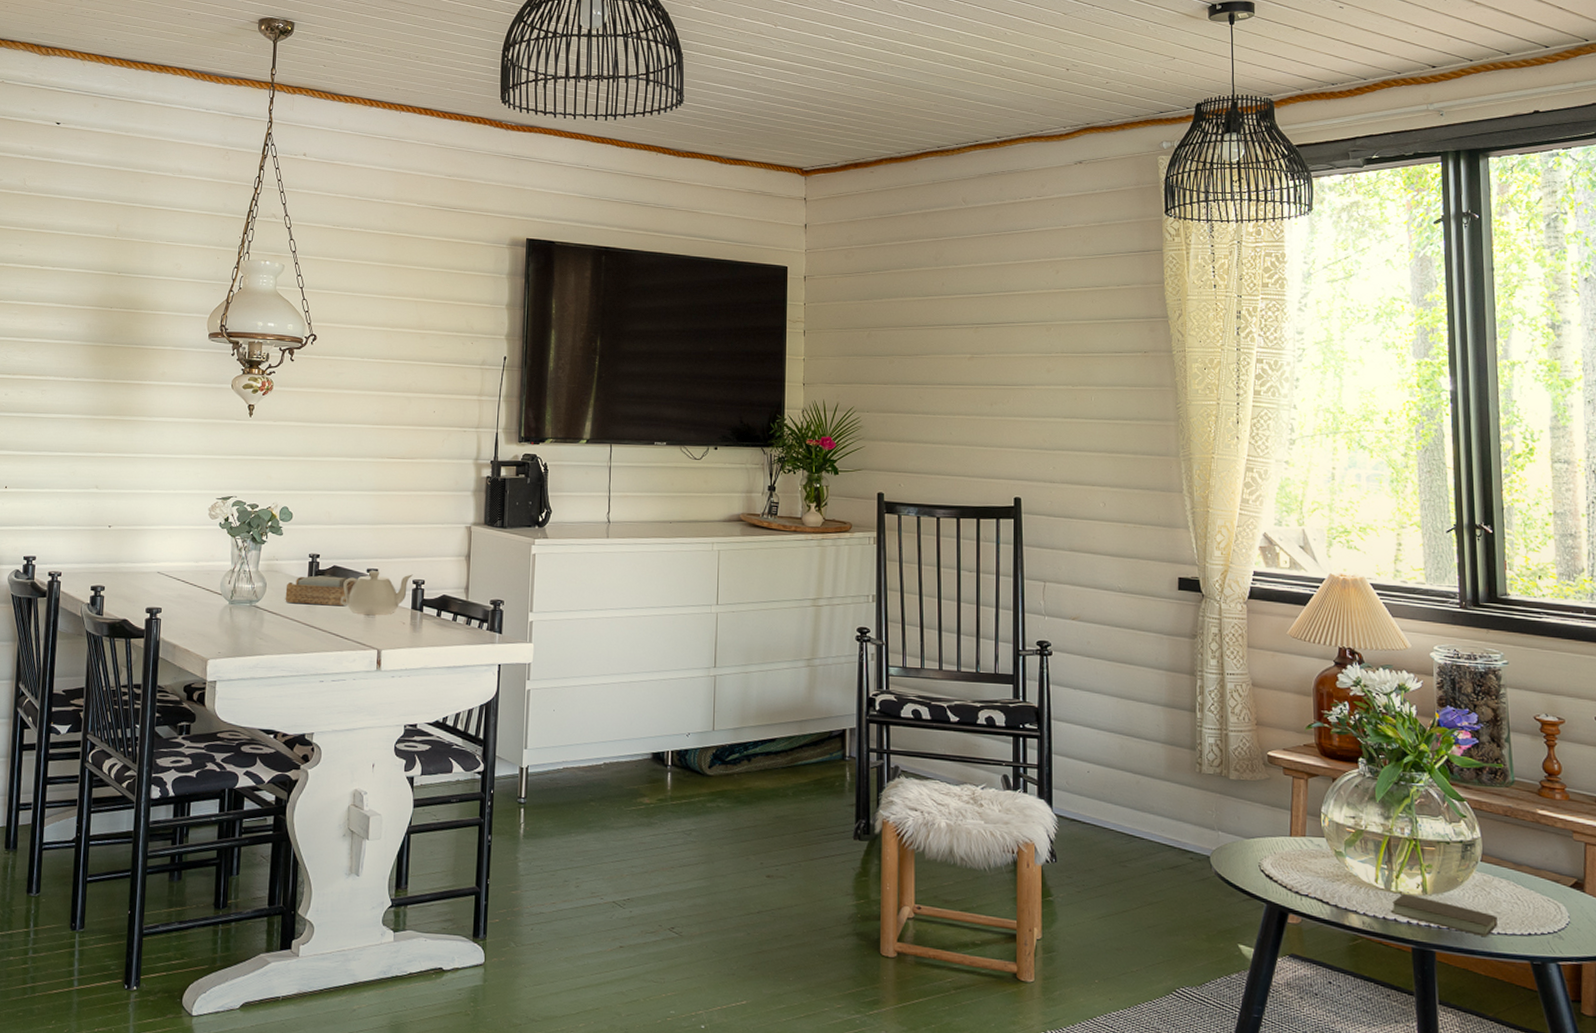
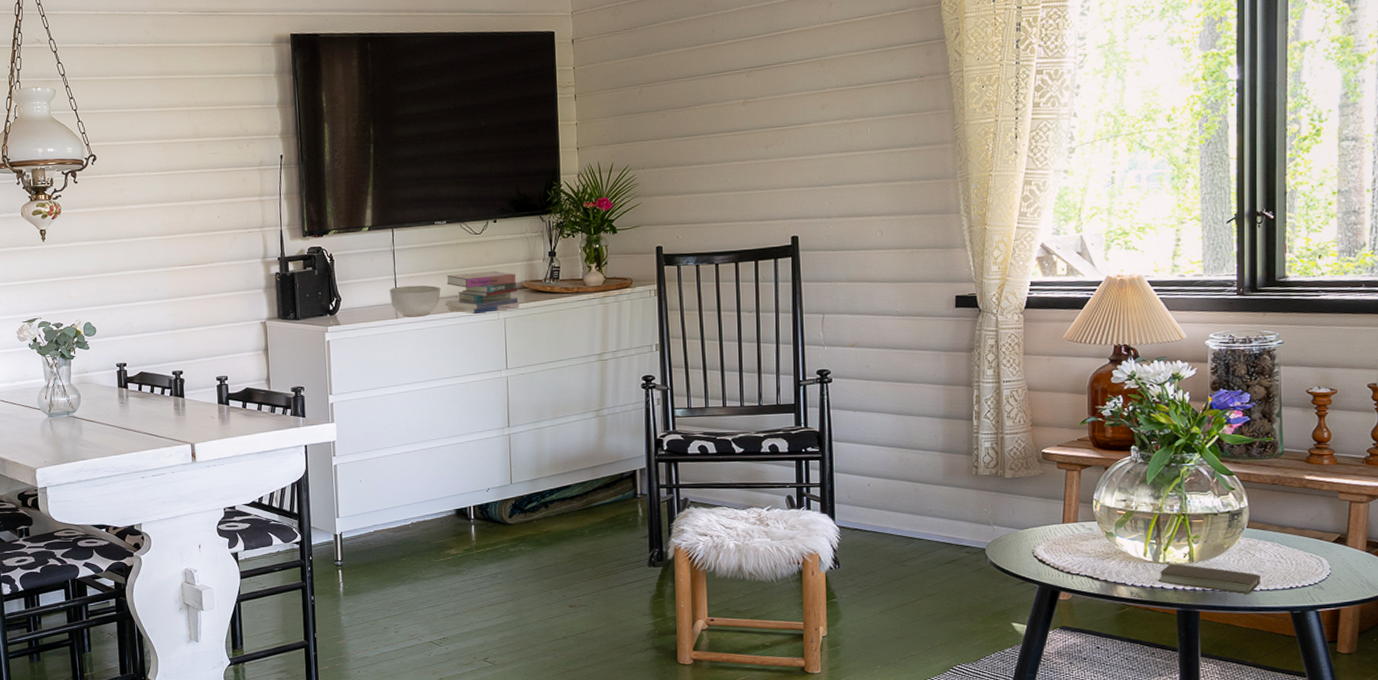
napkin holder: present [285,575,356,607] -> none [98,381,163,411]
teapot: present [340,571,413,616] -> none [150,372,216,414]
bowl: none [602,504,655,539] -> present [389,285,441,318]
books: none [659,498,735,543] -> present [445,270,519,315]

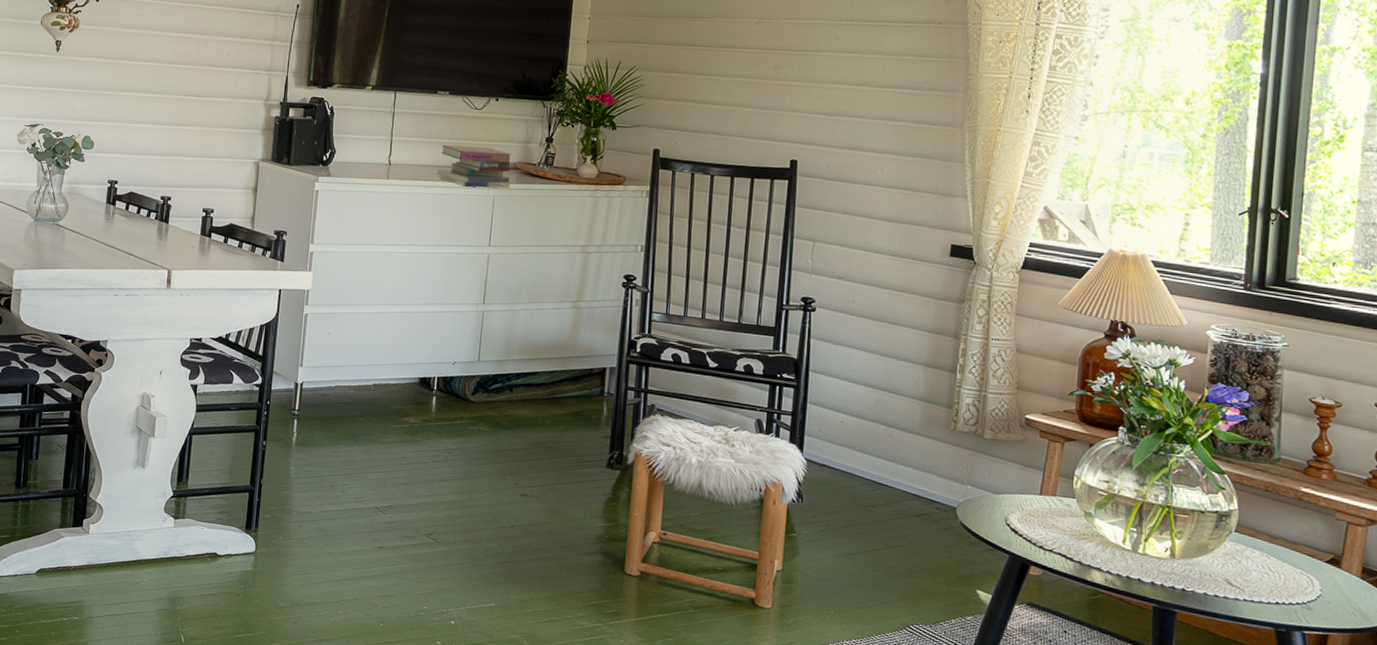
bowl: present [389,285,441,318] -> none [383,148,435,182]
book: present [1157,560,1260,595] -> none [1134,552,1245,603]

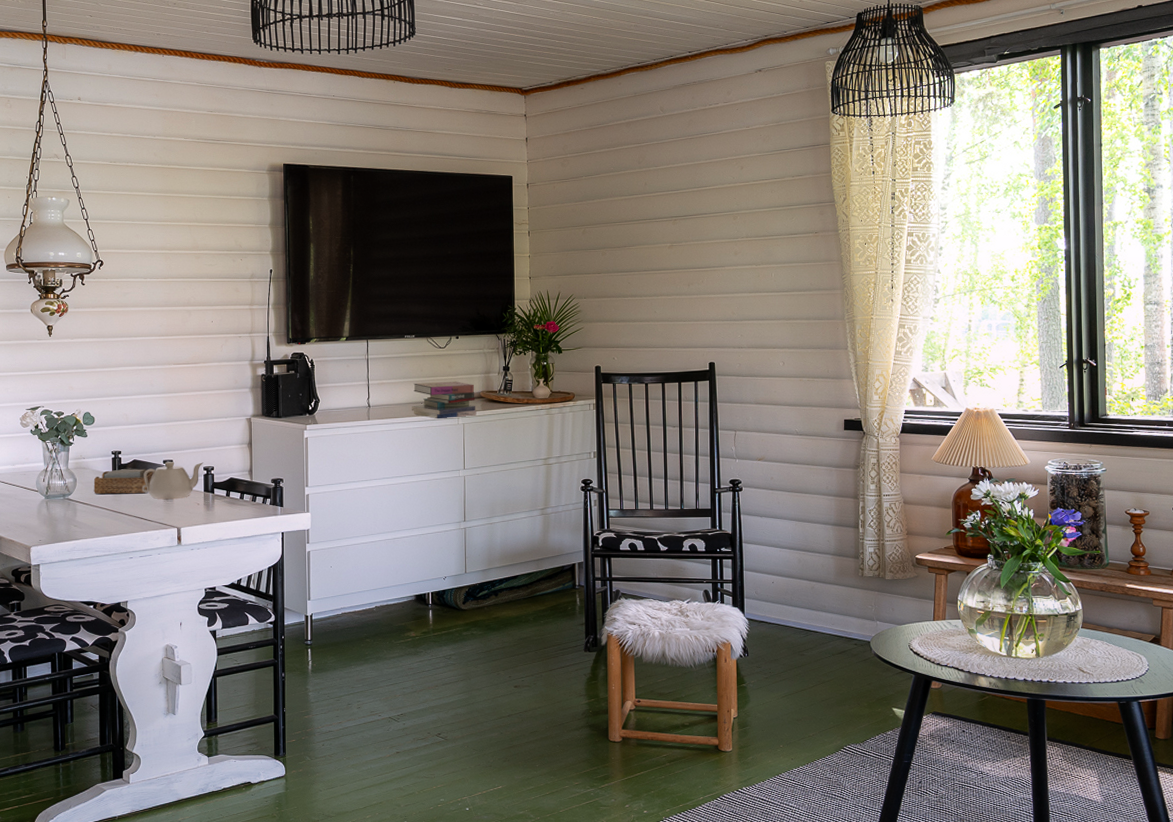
napkin holder: none [85,200,150,229] -> present [93,468,154,495]
teapot: none [135,198,203,239] -> present [142,462,203,500]

